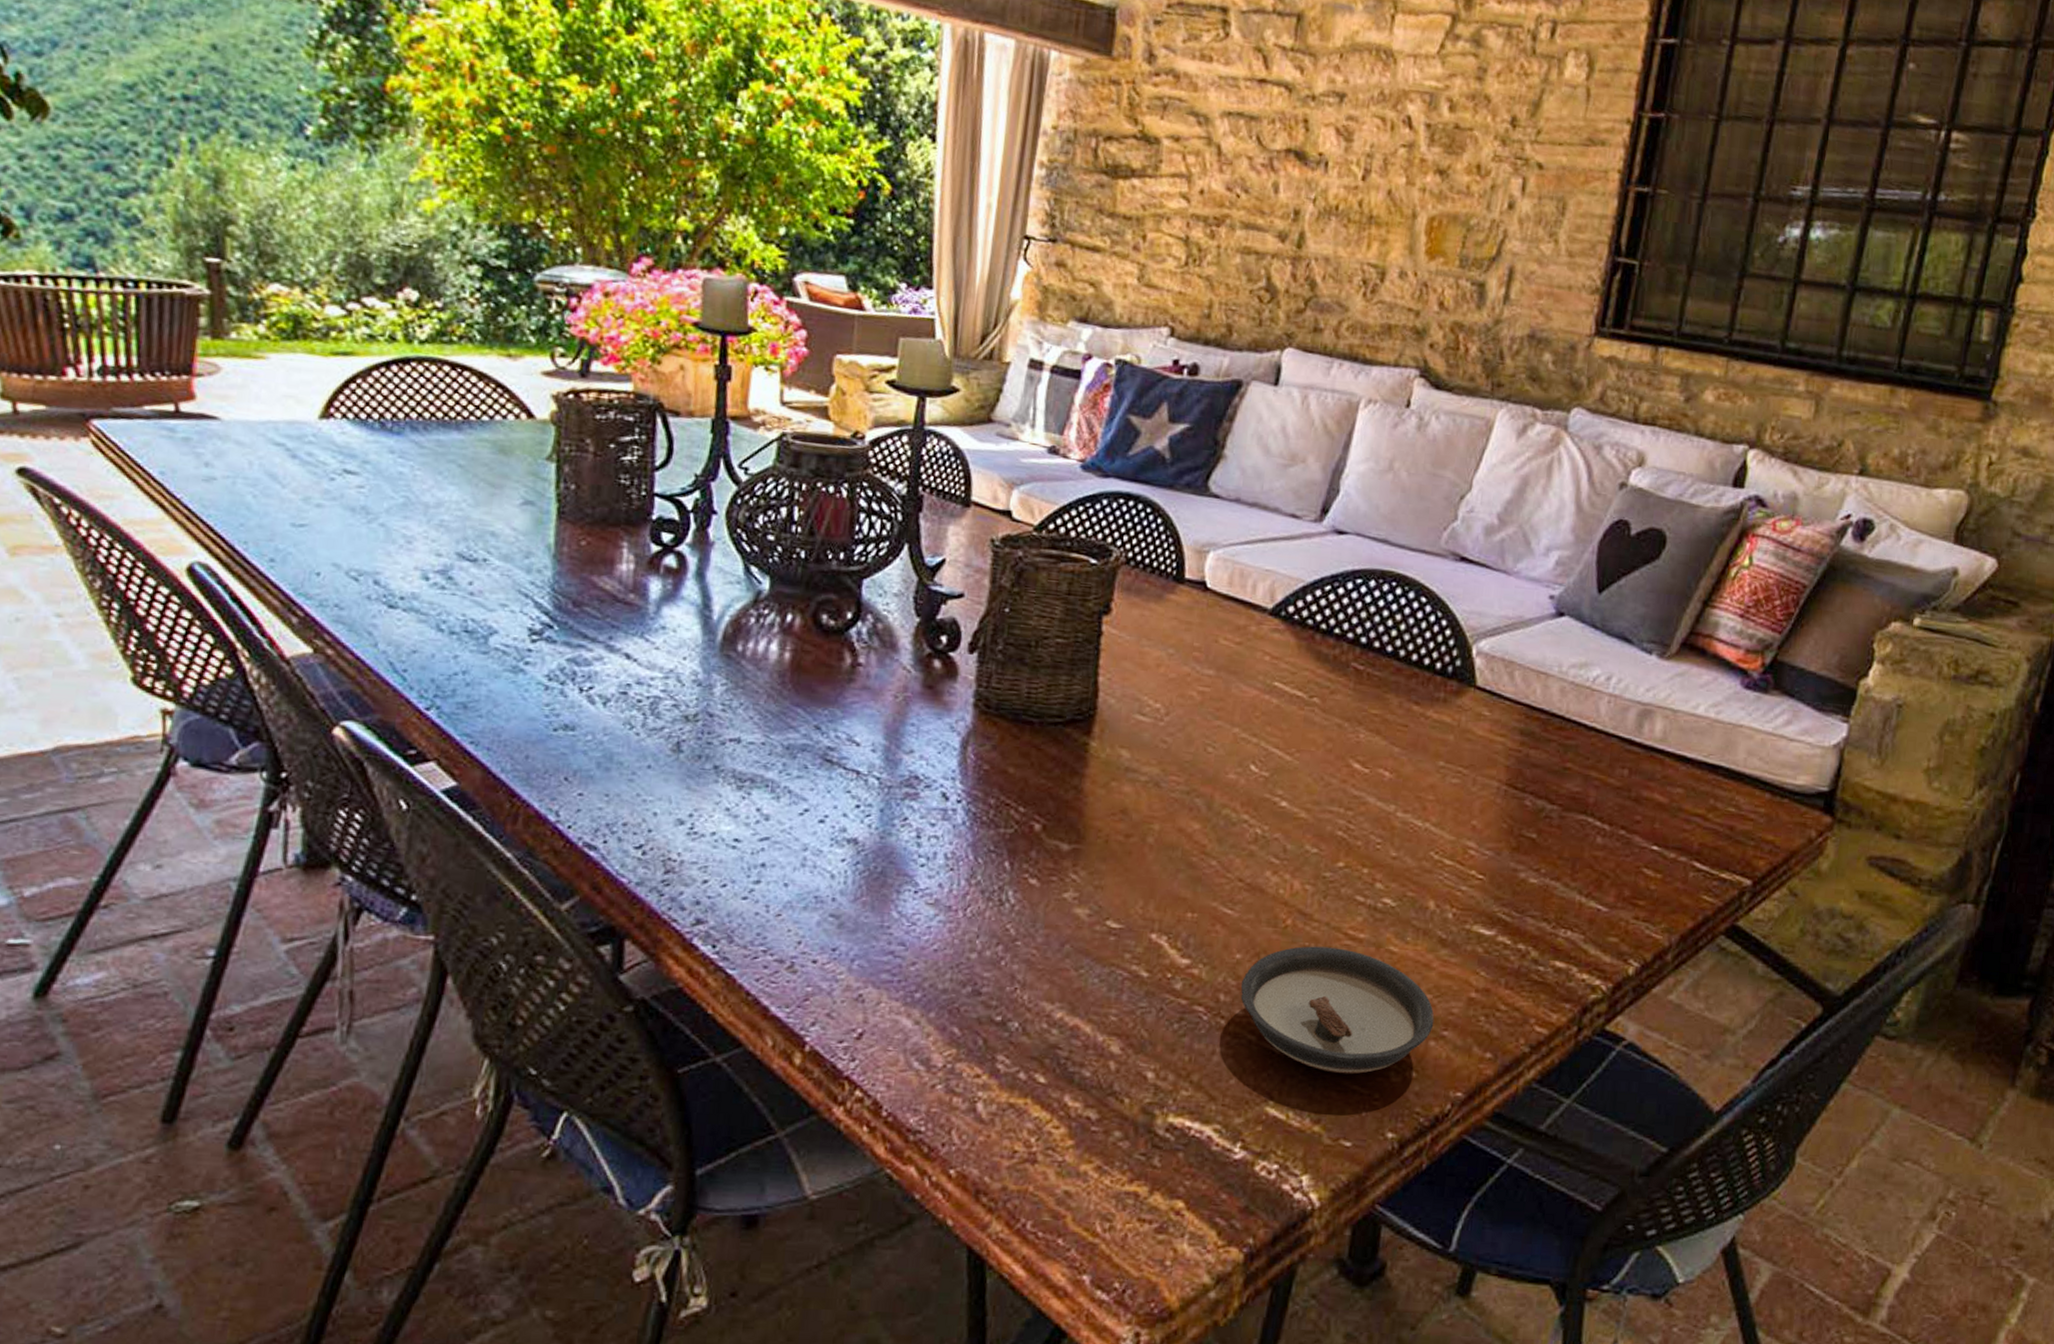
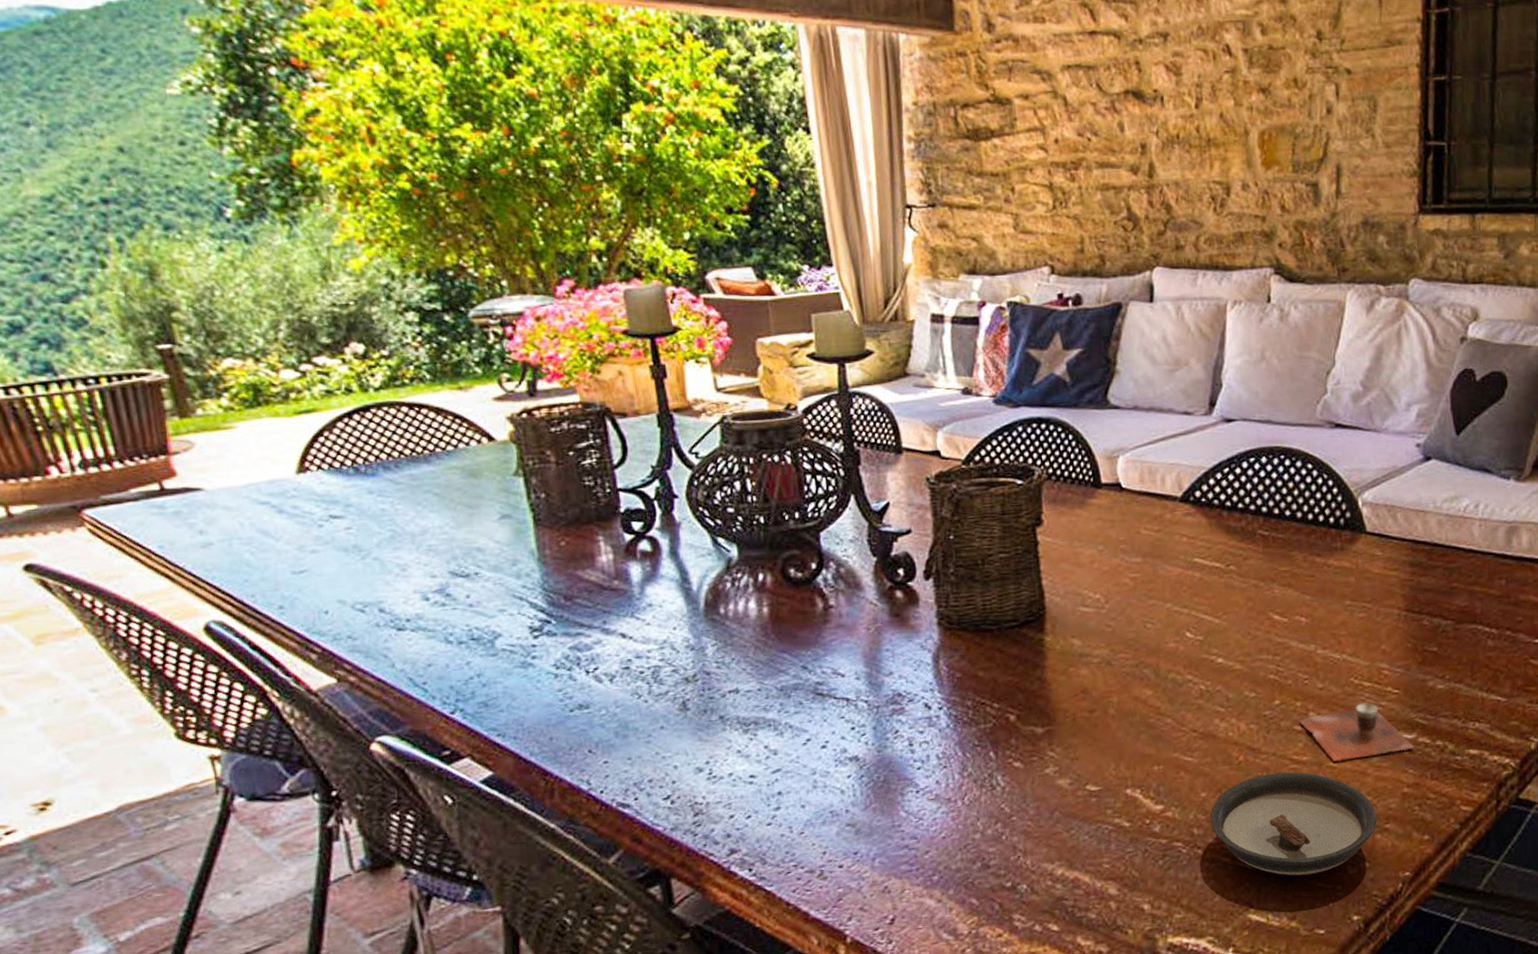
cup: none [1362,882,1492,949] -> present [1299,702,1415,762]

